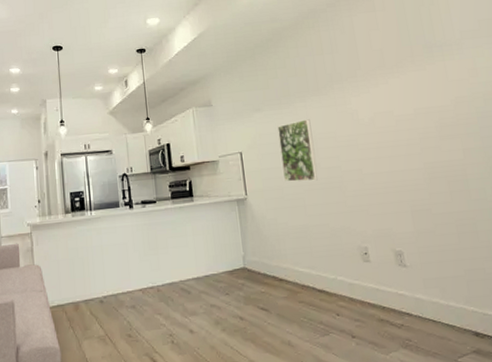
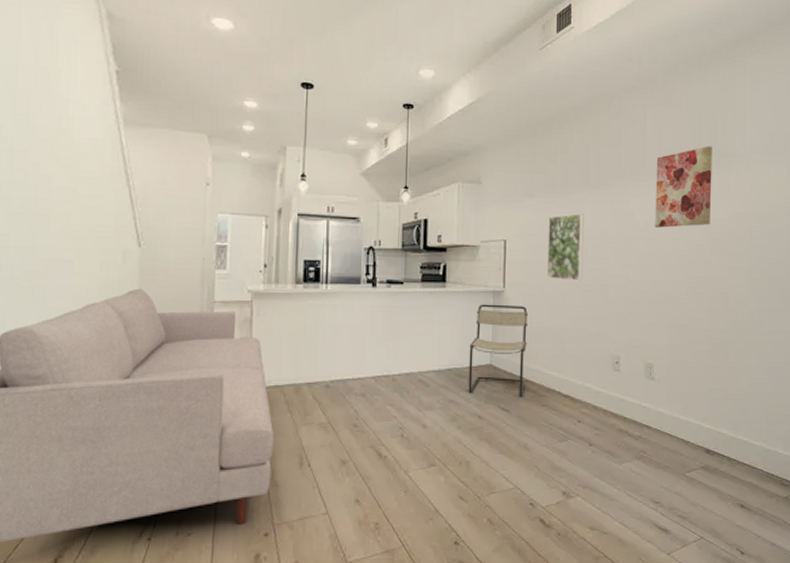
chair: none [222,210,280,296] -> present [468,304,529,397]
wall art: none [370,40,434,122] -> present [655,146,712,228]

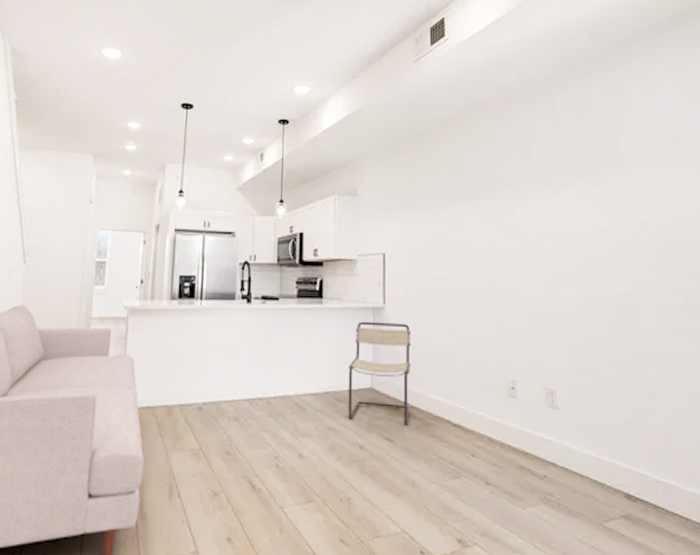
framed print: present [547,213,584,281] -> none [429,225,469,297]
wall art: present [655,146,712,228] -> none [543,151,609,238]

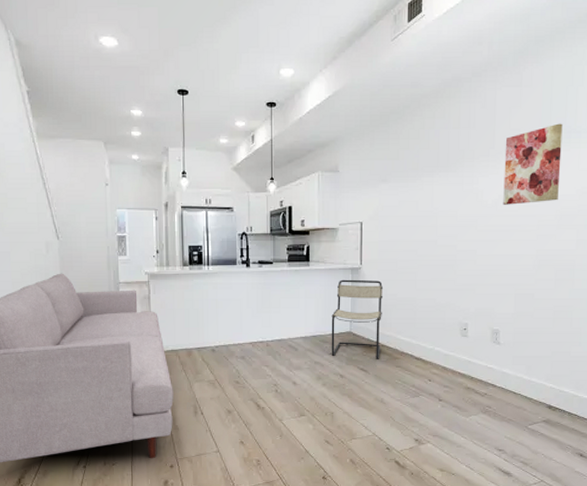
wall art: none [543,151,609,238] -> present [503,123,563,205]

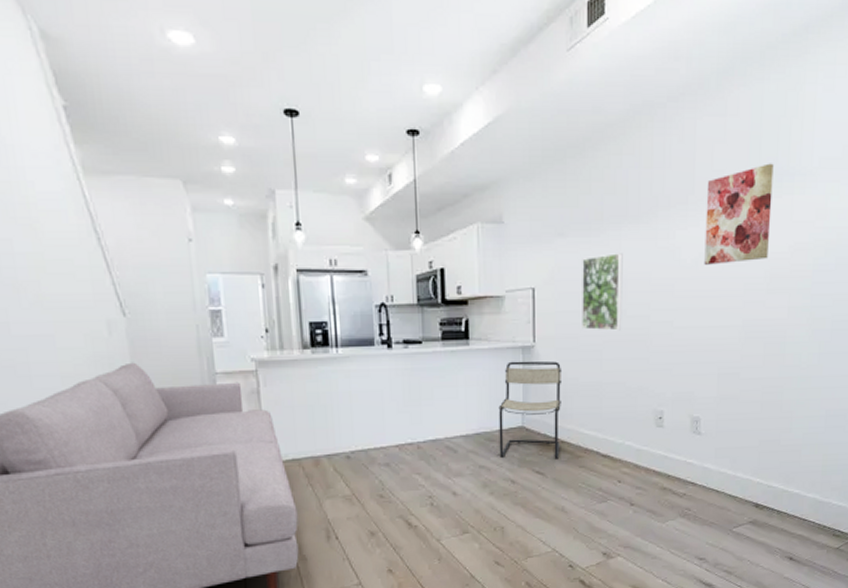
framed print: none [400,195,435,257] -> present [582,253,623,331]

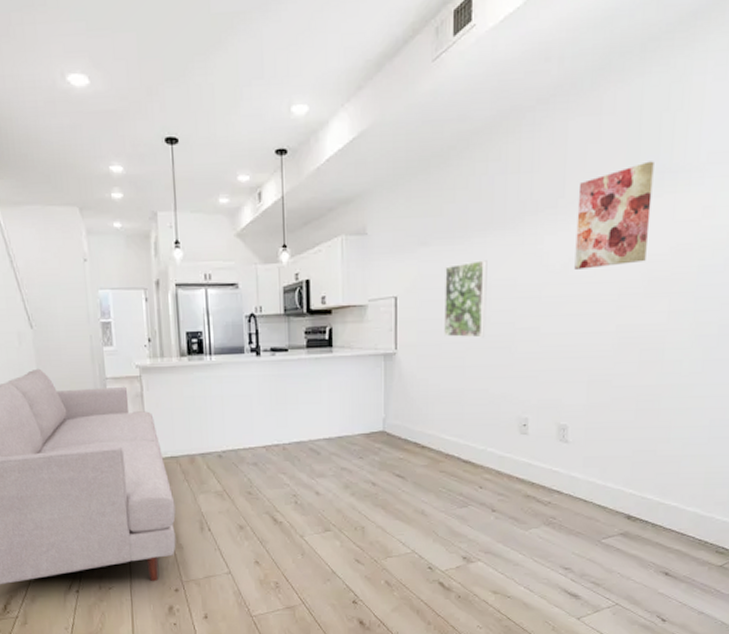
chair: present [498,361,563,459] -> none [360,367,424,463]

